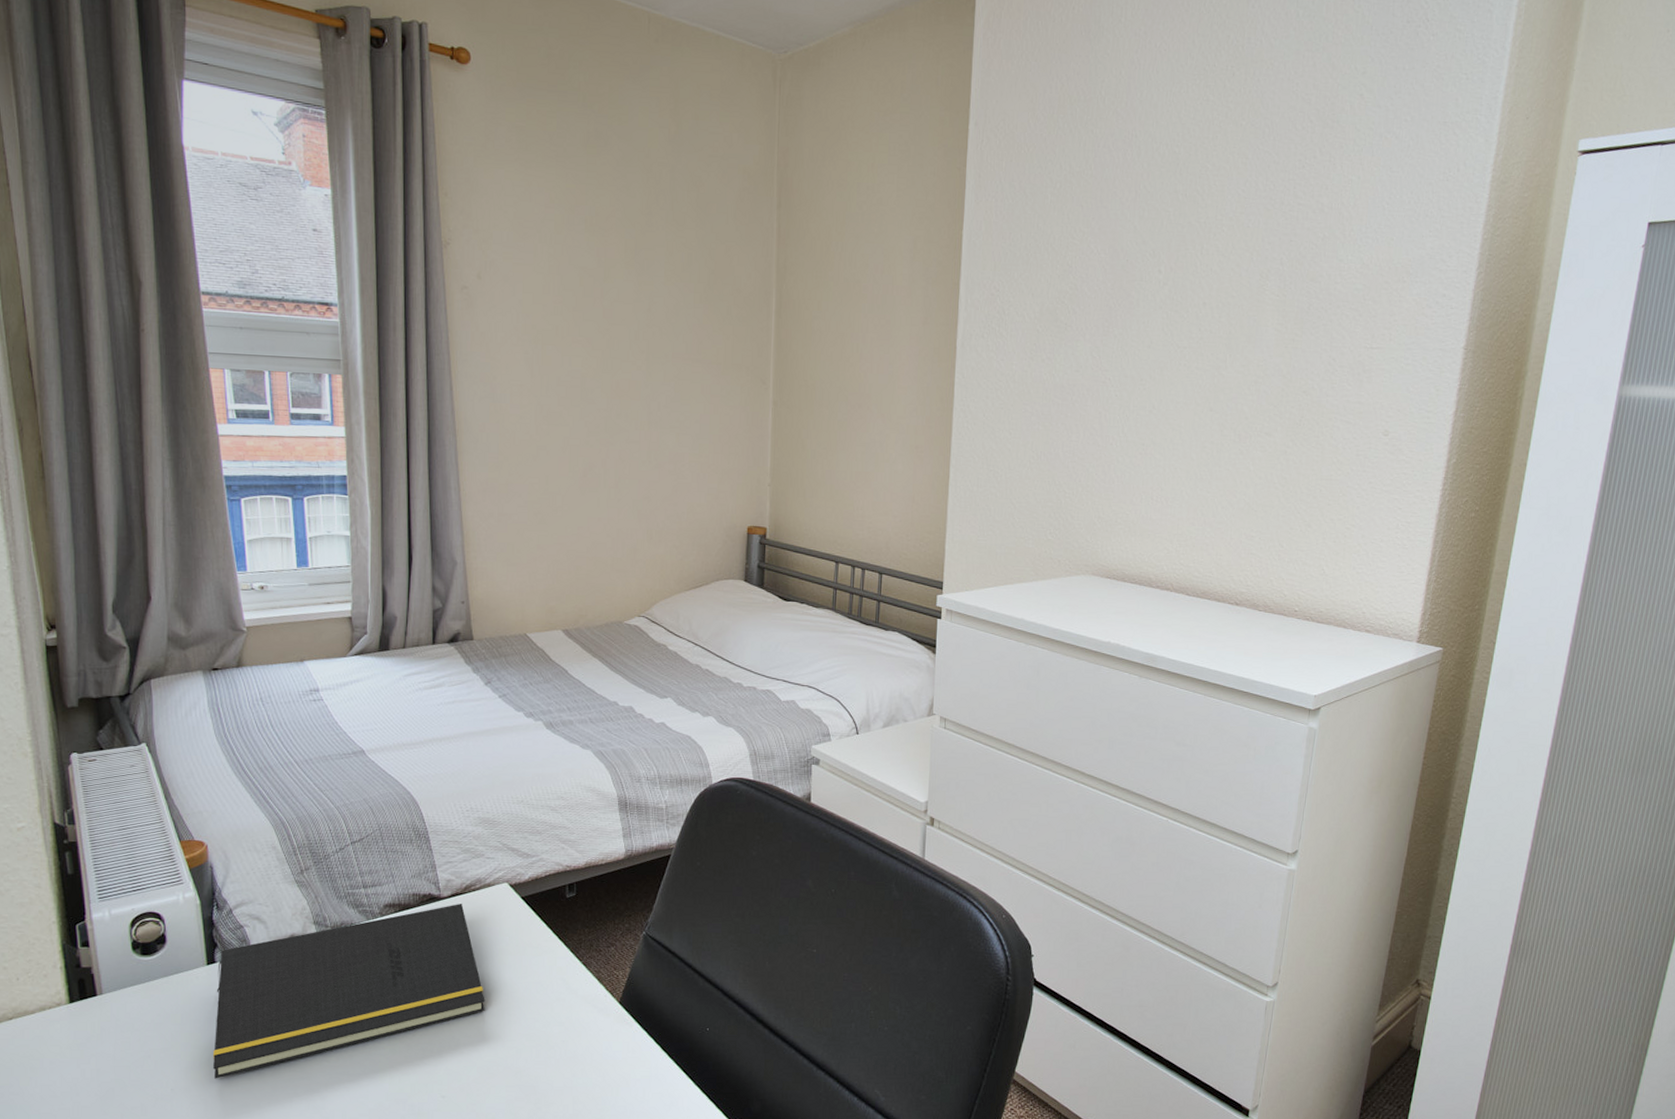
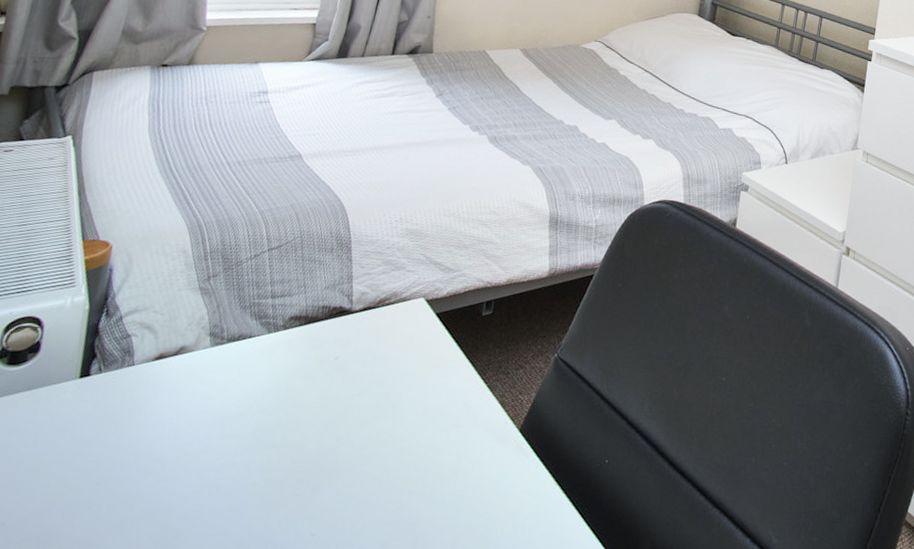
notepad: present [213,904,485,1079] -> none [56,318,379,511]

